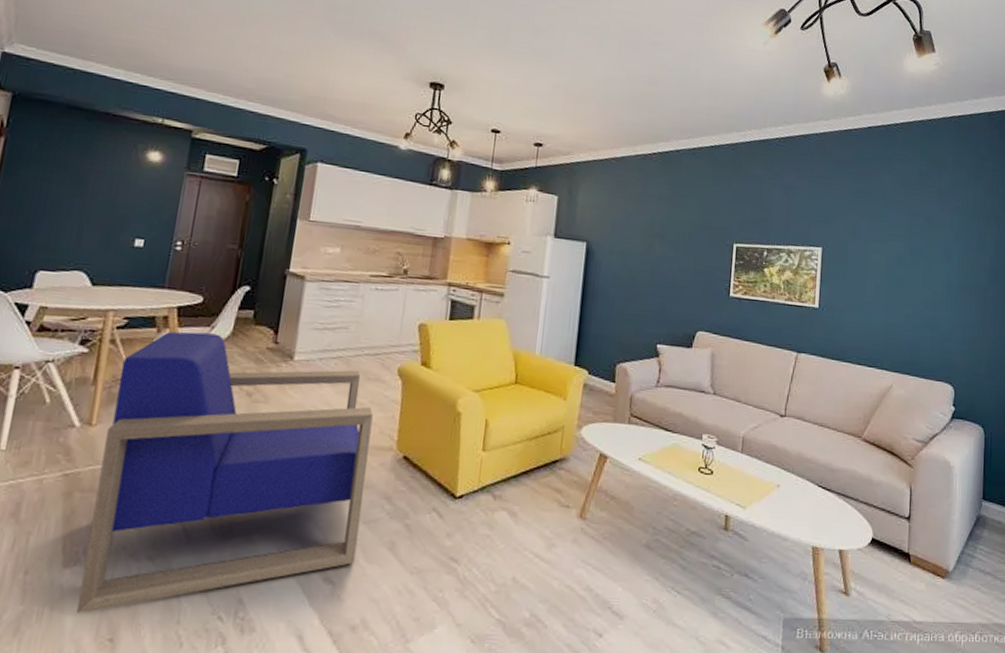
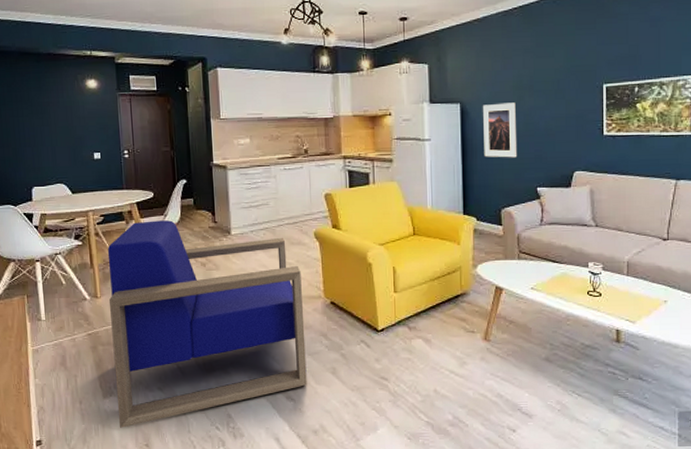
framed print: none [605,247,644,309] -> present [483,102,518,158]

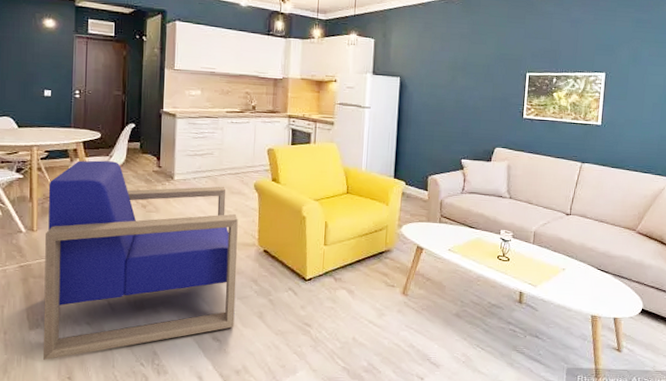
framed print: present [483,102,518,158] -> none [417,80,449,131]

